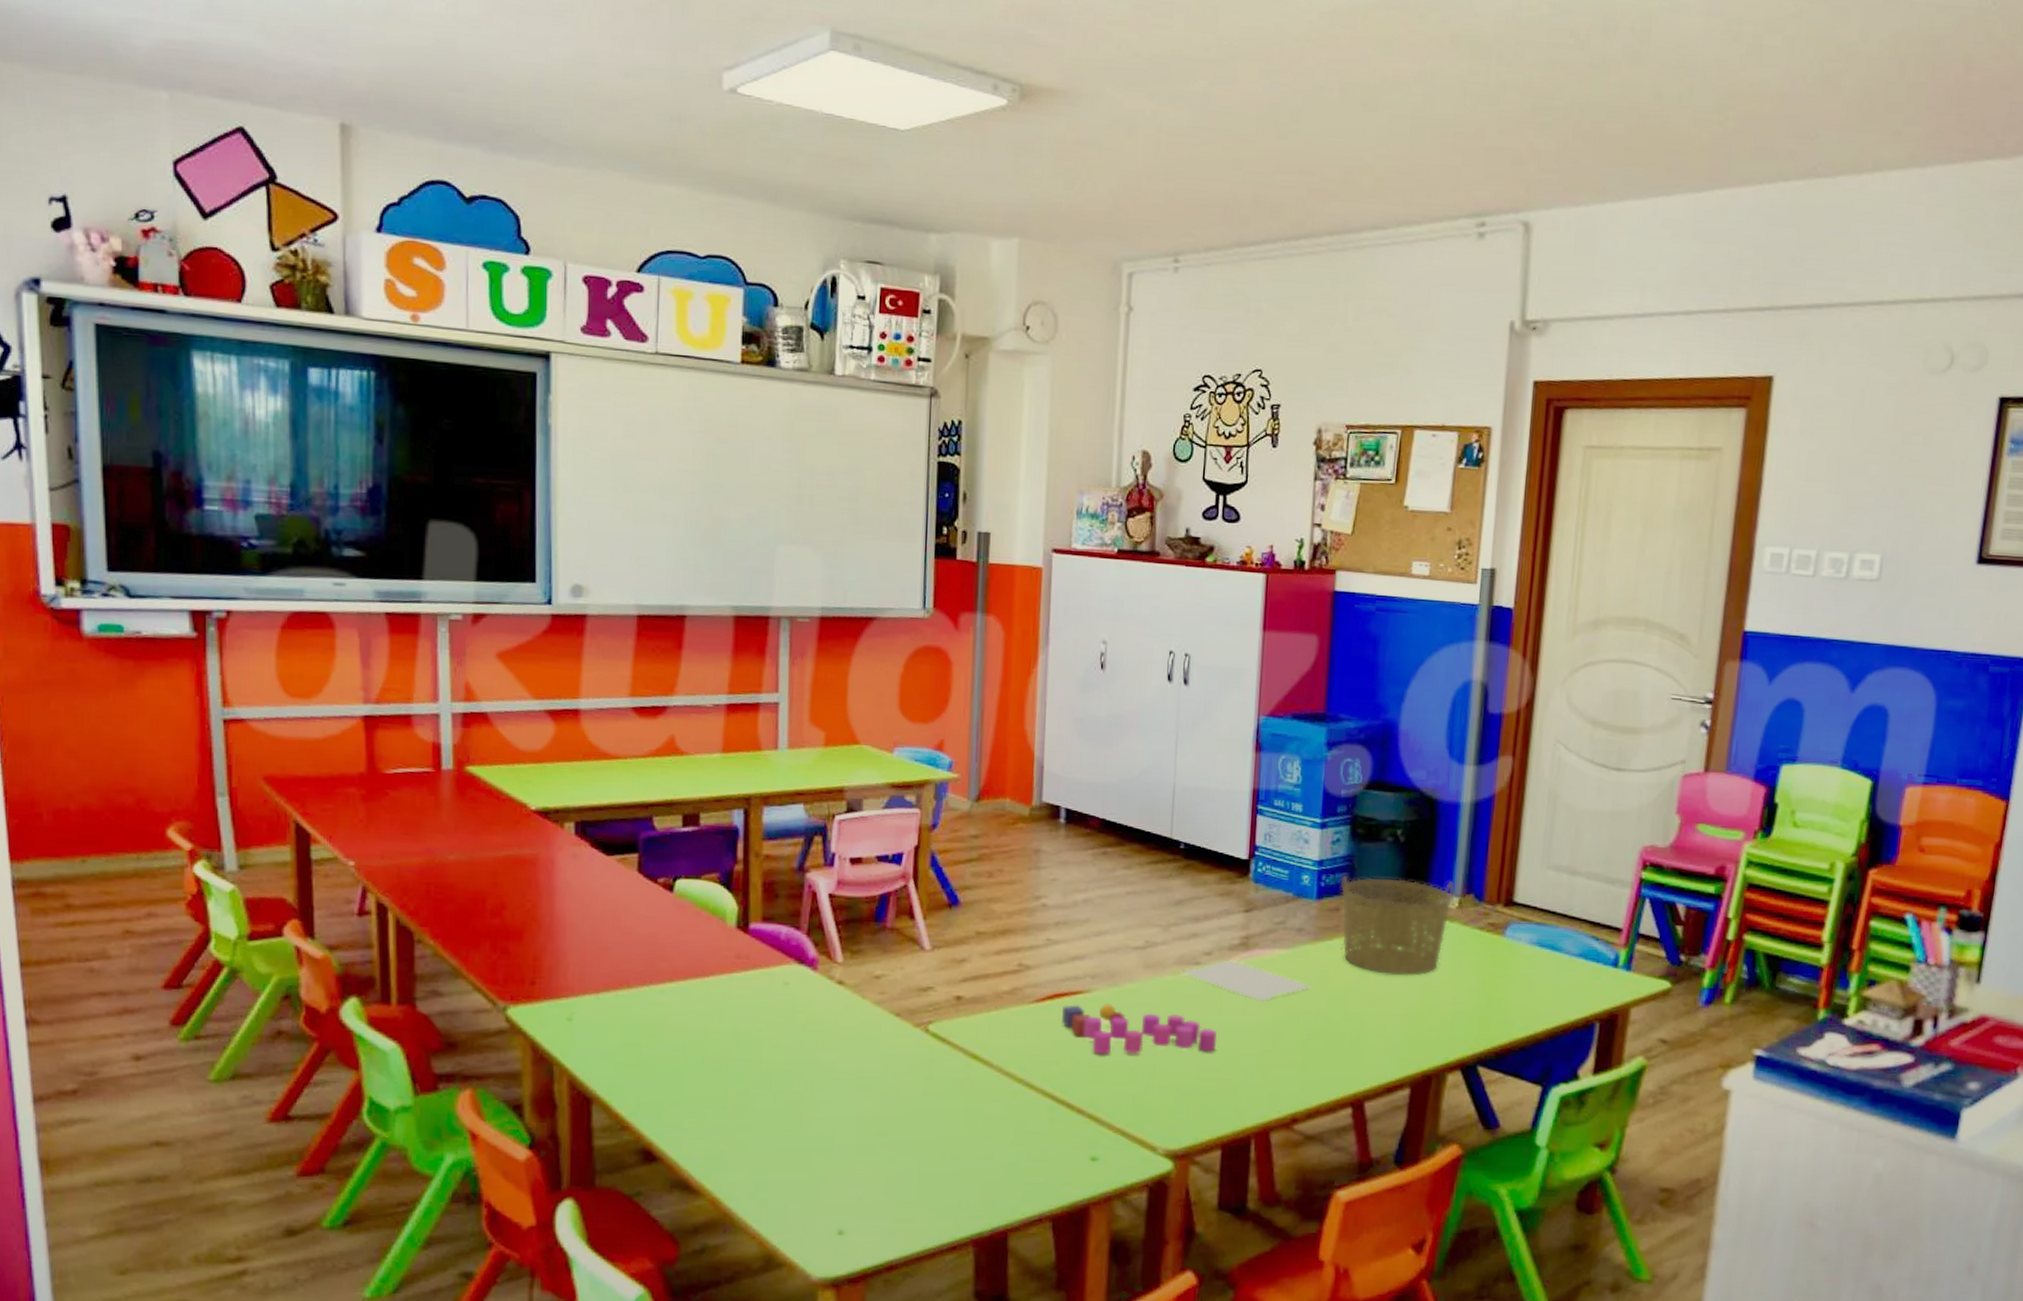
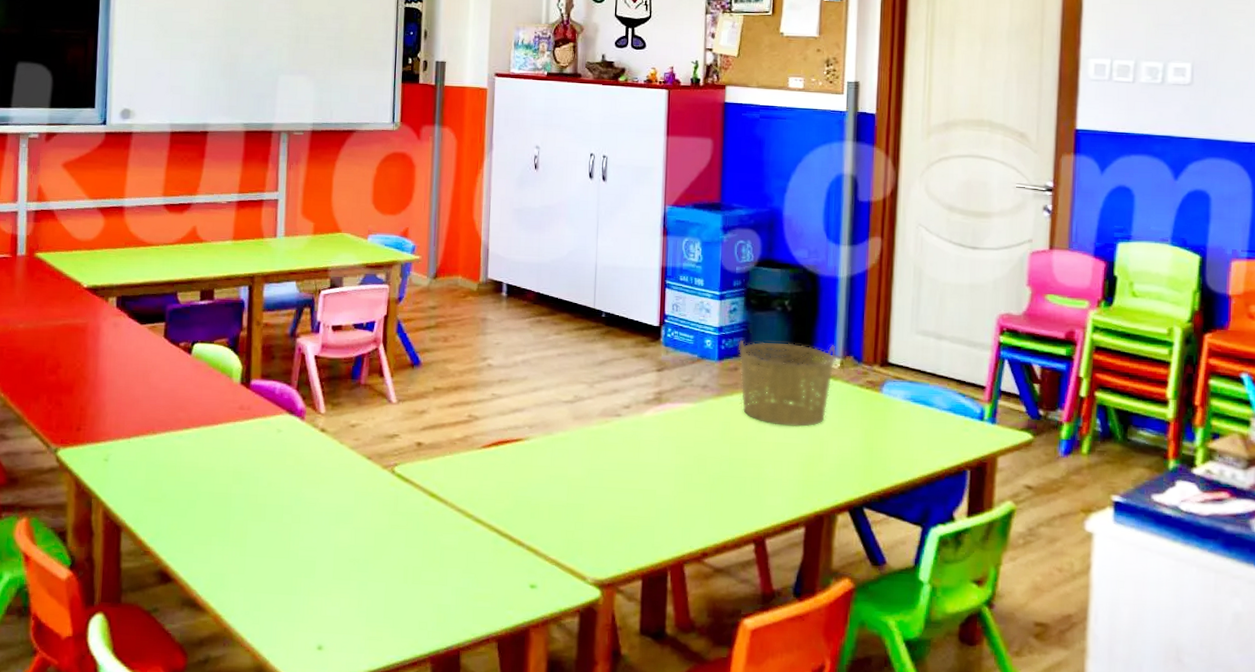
toy blocks: present [1062,1004,1217,1054] -> none [505,450,636,494]
paper sheet: present [1181,960,1311,1002] -> none [604,413,715,449]

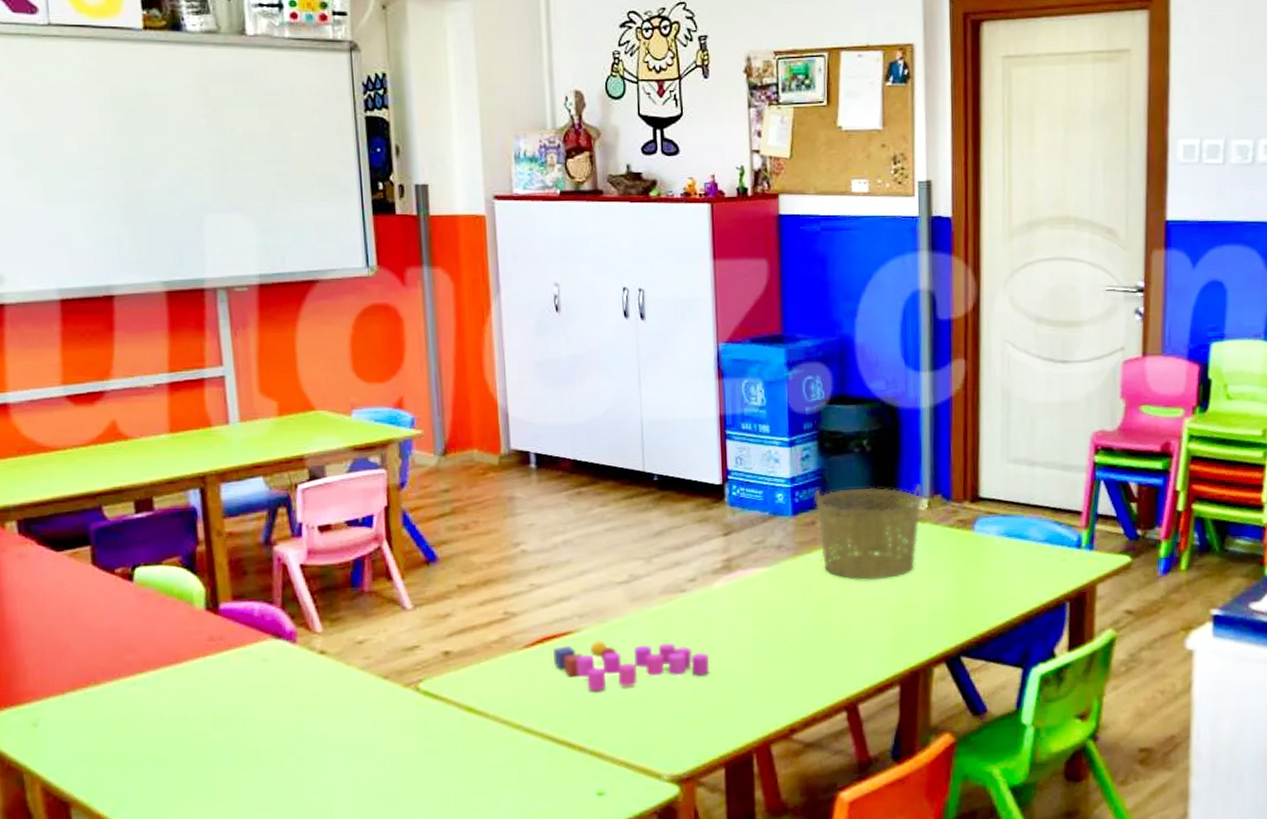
toy blocks: none [505,450,636,494] -> present [553,640,709,691]

